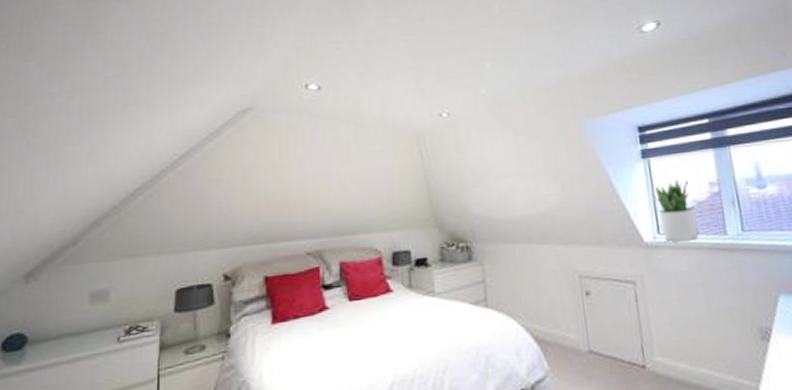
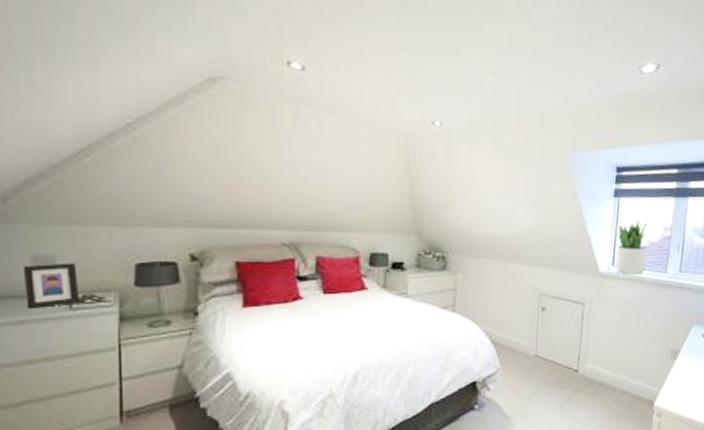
picture frame: none [82,295,127,345] -> present [22,263,81,308]

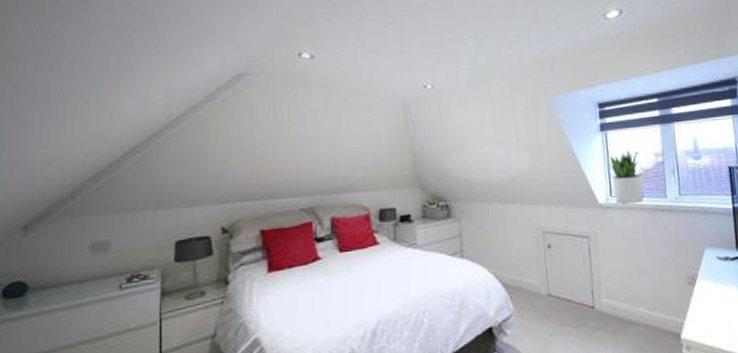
picture frame: present [22,263,81,308] -> none [82,246,129,291]

